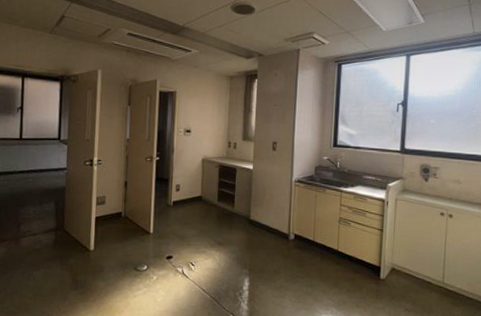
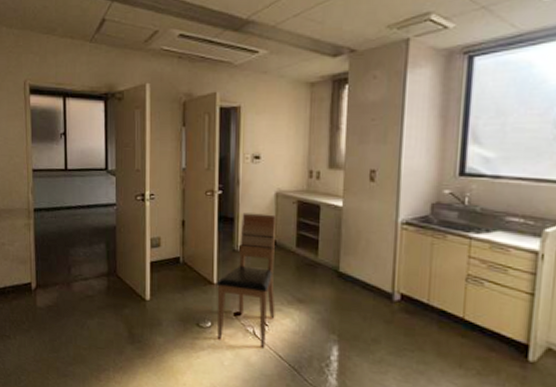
chair: none [152,174,202,284] -> present [216,212,276,348]

